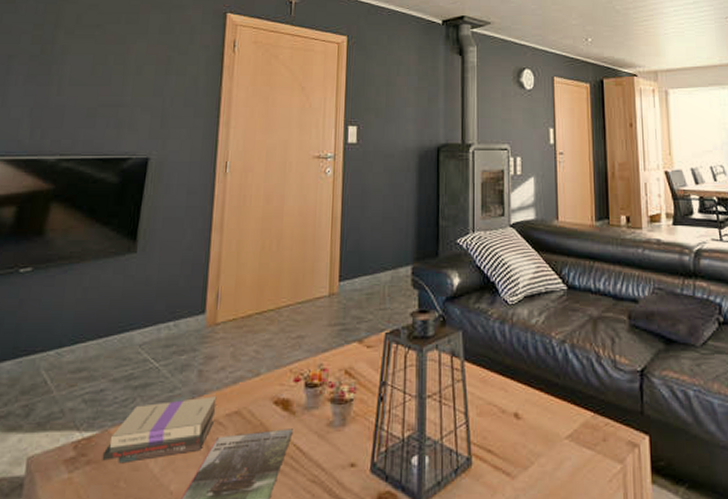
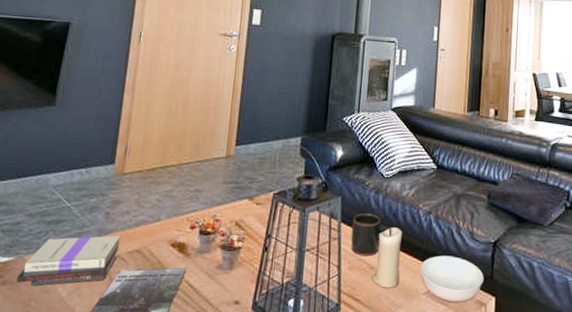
mug: none [477,348,519,399] -> present [350,213,389,257]
candle: none [505,362,536,435] -> present [372,227,403,288]
bowl: none [559,390,633,446] -> present [420,255,484,303]

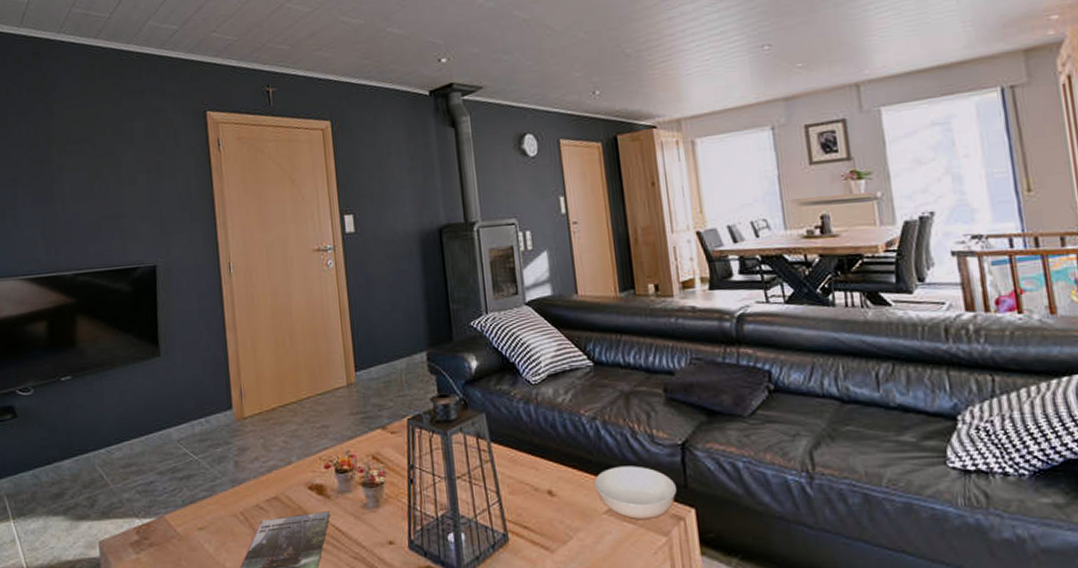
books: present [16,235,121,287] -> none [162,484,256,545]
mug: present [350,213,389,257] -> none [503,428,548,478]
candle: present [372,227,403,288] -> none [537,440,571,511]

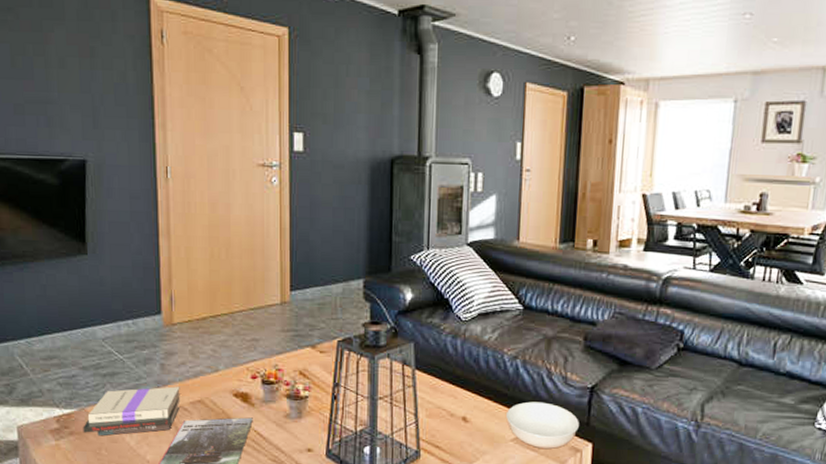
books: none [162,484,256,545] -> present [83,386,181,436]

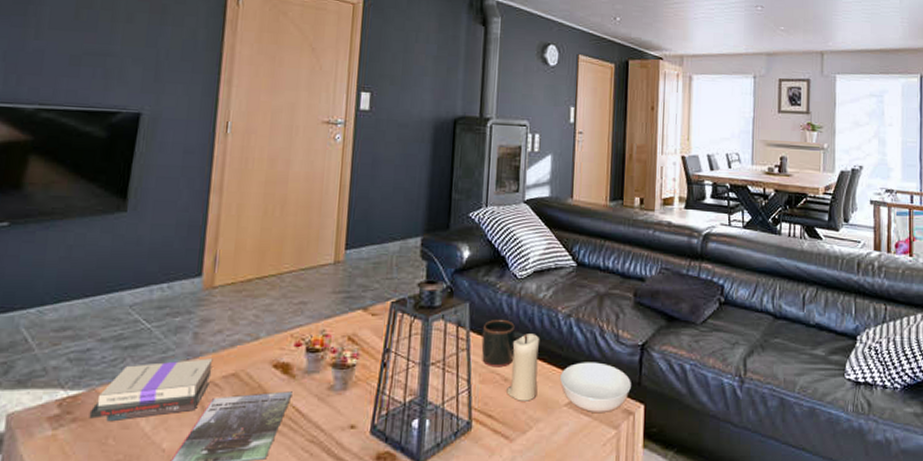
mug: none [427,359,469,404] -> present [481,320,524,368]
candle: none [453,373,486,435] -> present [507,334,541,401]

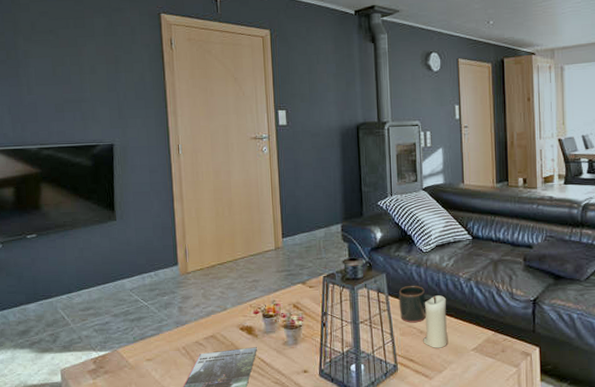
books: present [89,358,213,422] -> none [115,325,196,373]
bowl: present [560,362,631,414] -> none [466,315,527,356]

